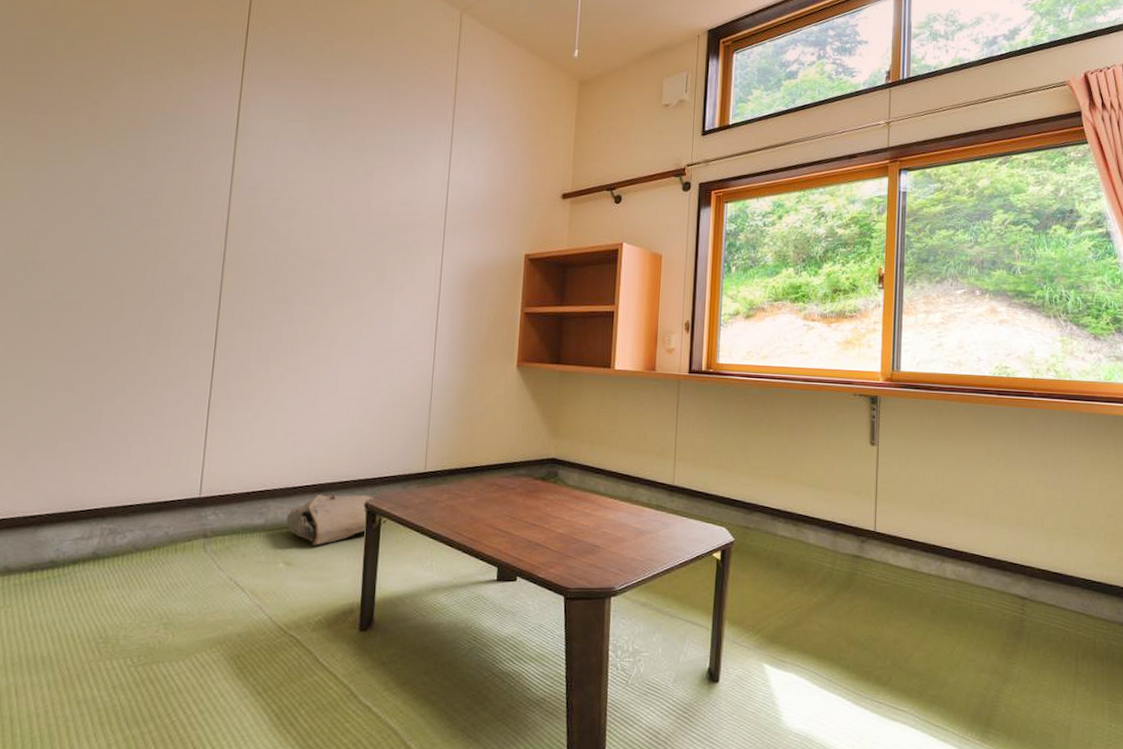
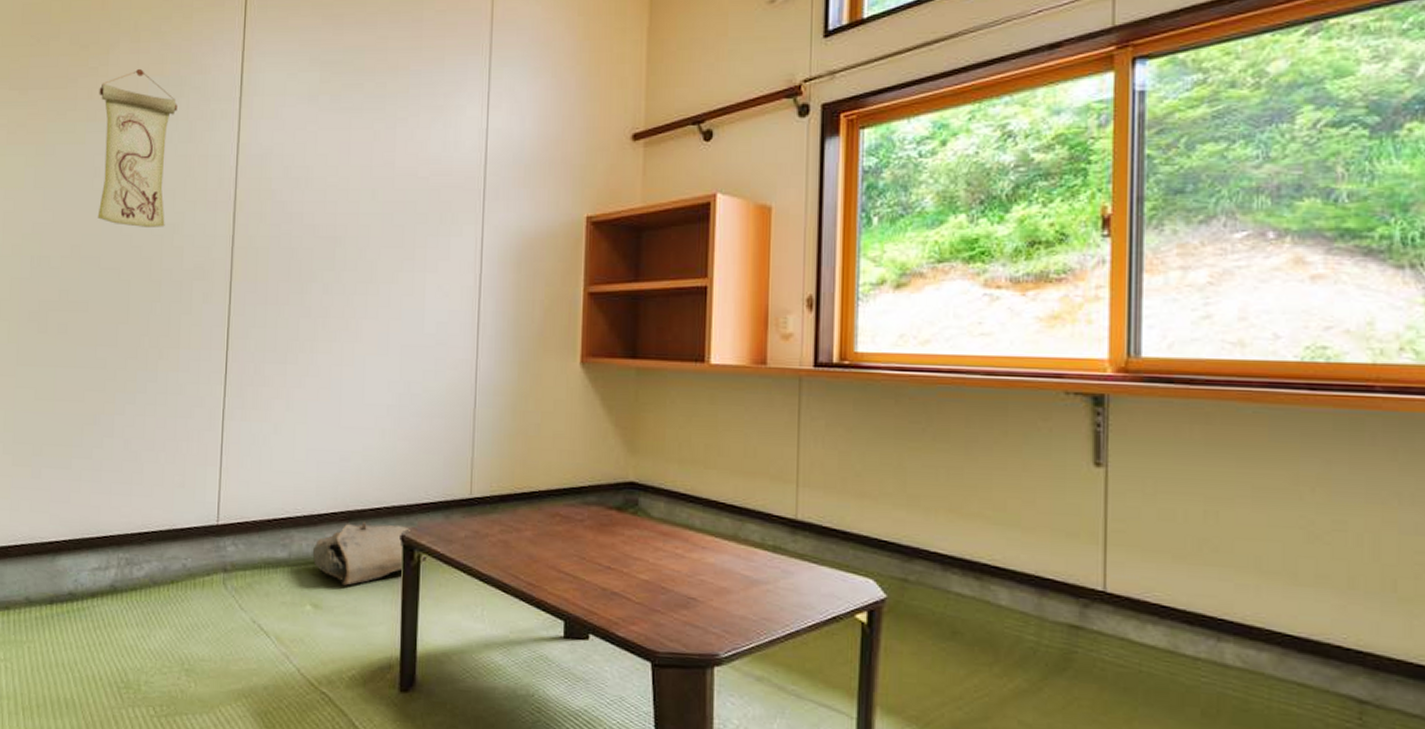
wall scroll: none [94,104,177,242] -> present [97,68,178,227]

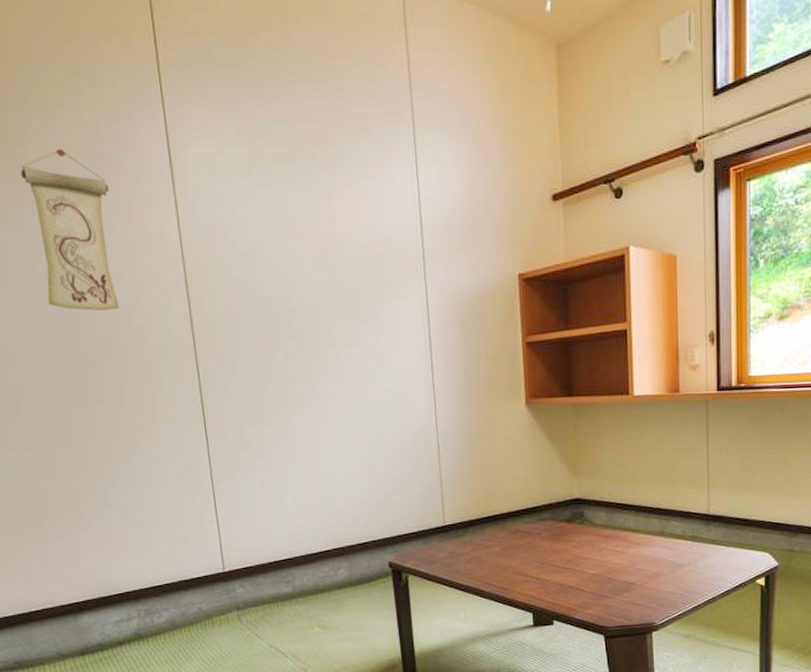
bag: present [312,522,428,586] -> none [313,554,414,608]

